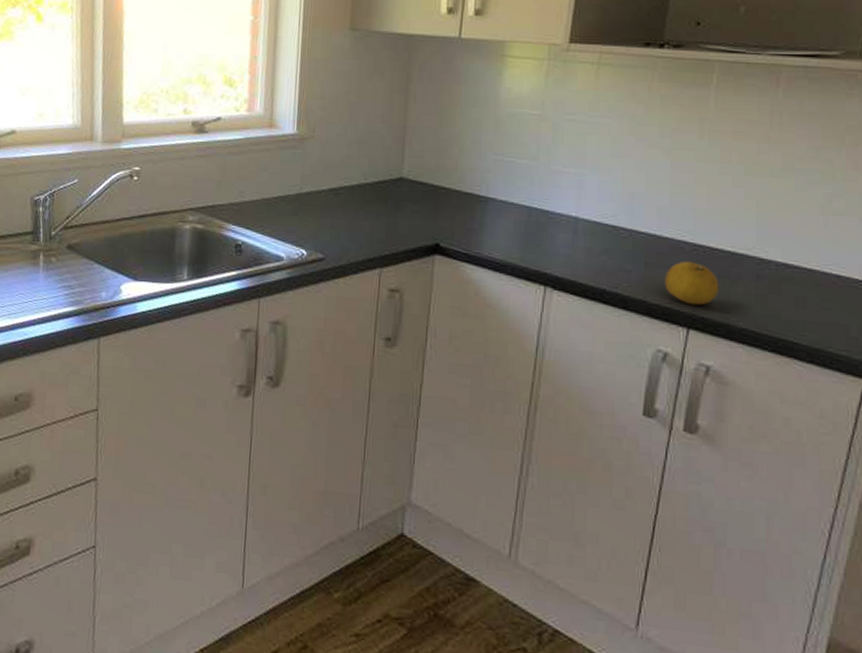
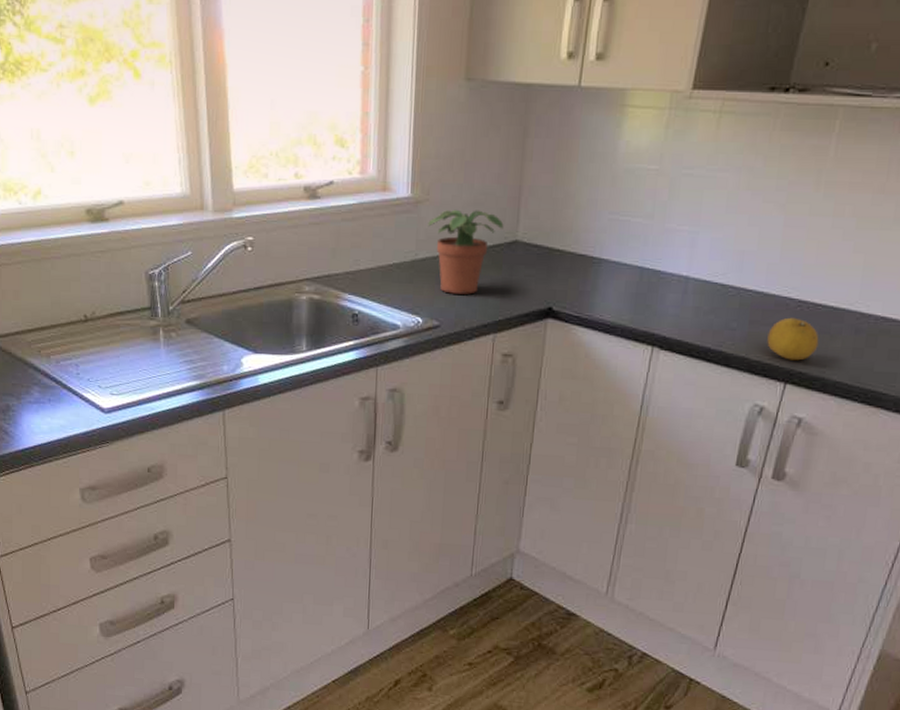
potted plant: none [313,146,389,229] -> present [428,209,504,295]

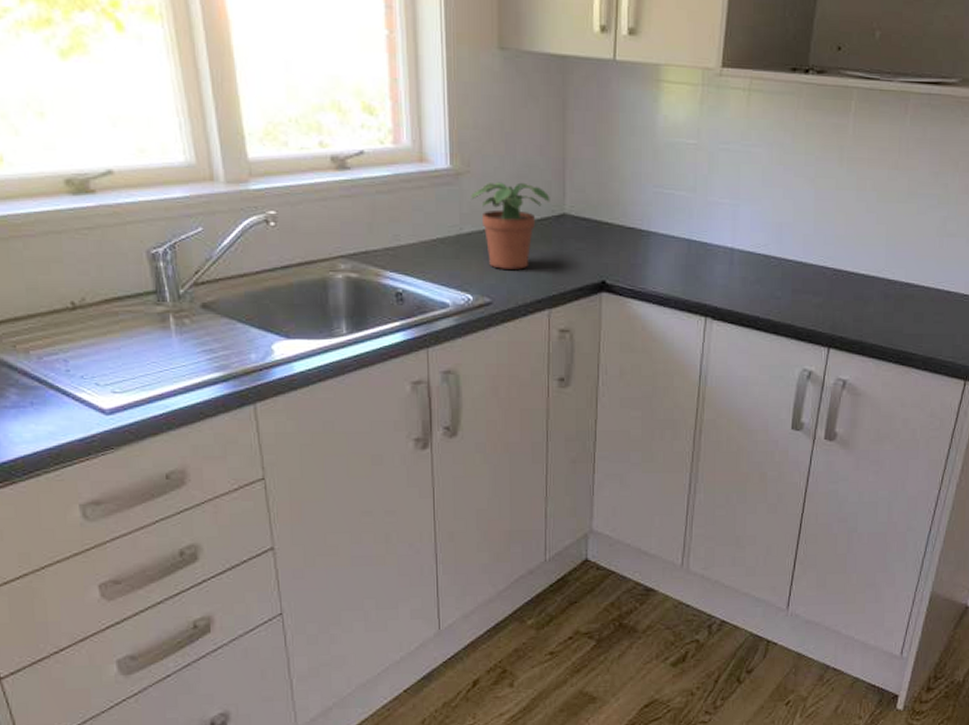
fruit: present [767,317,819,361] -> none [809,285,855,326]

